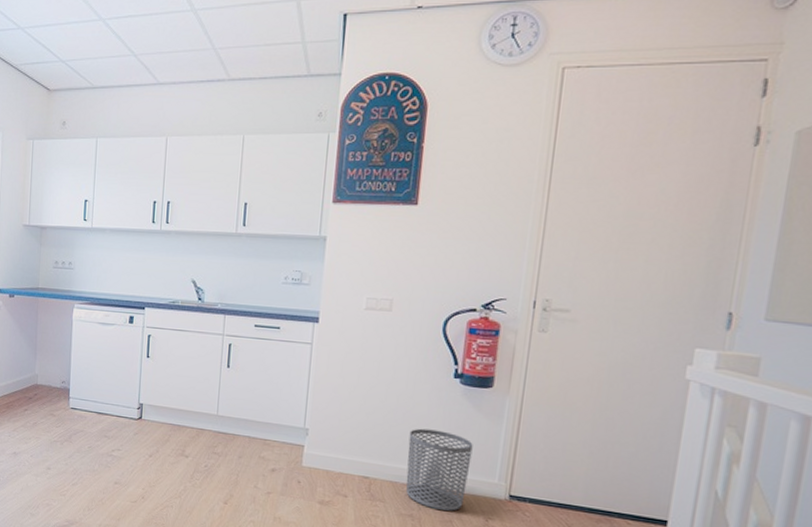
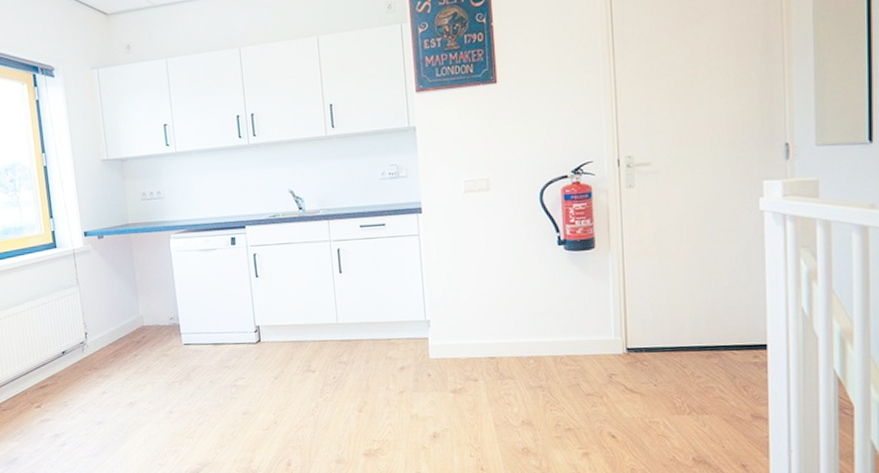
waste bin: present [406,428,473,511] -> none [526,298,587,376]

